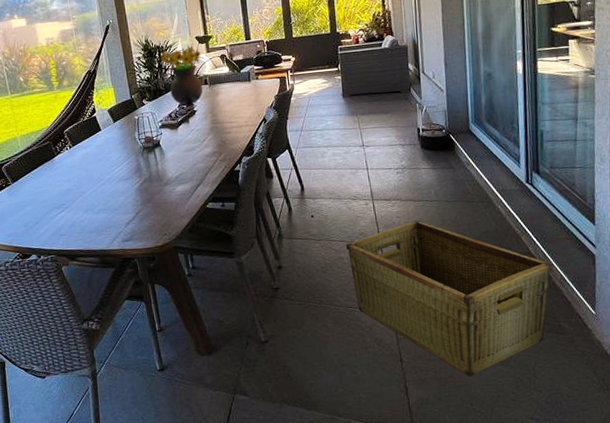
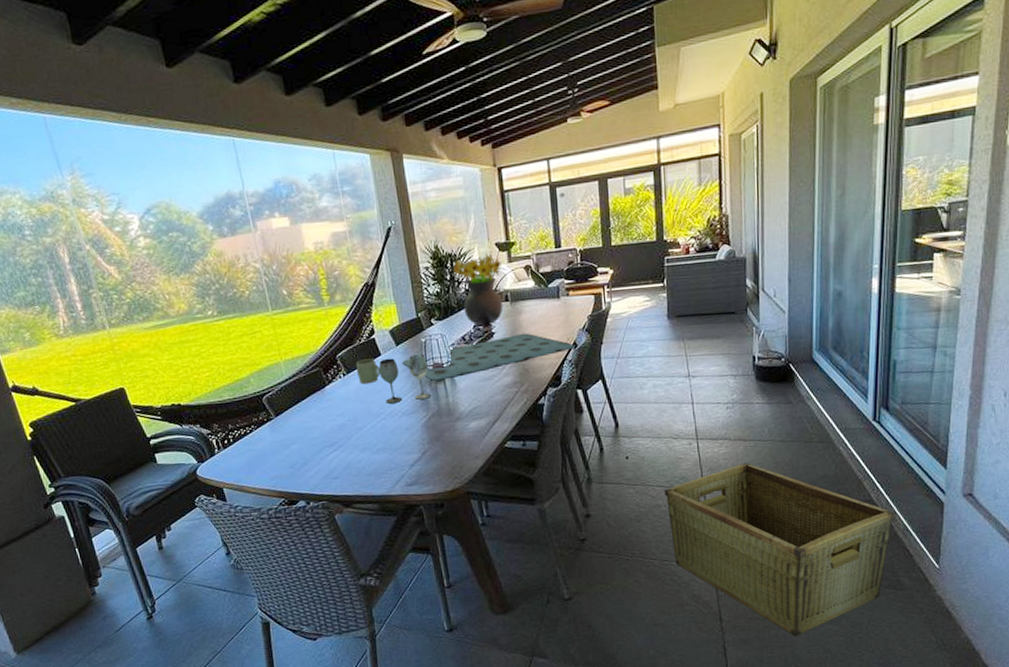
mug: none [80,133,101,154] -> present [356,358,380,384]
wineglass: none [99,129,144,171] -> present [378,354,432,404]
placemat: none [118,110,265,152] -> present [402,333,576,381]

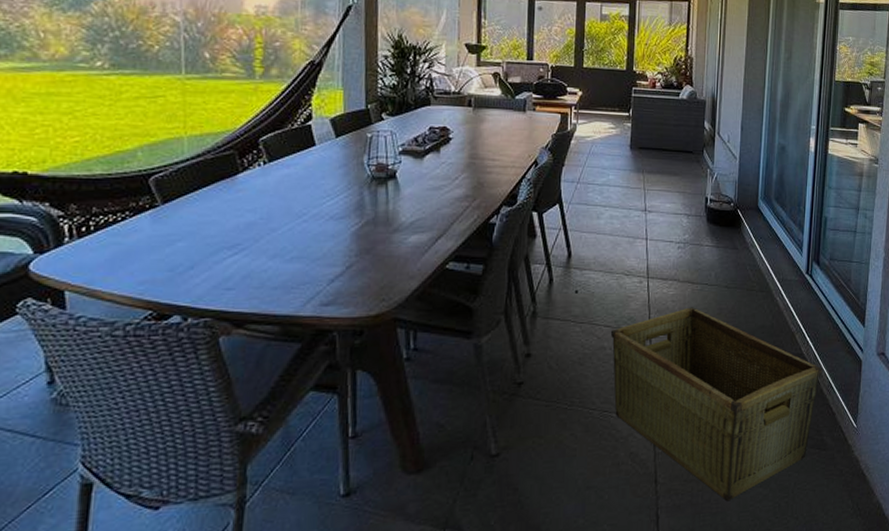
mug: present [356,358,380,384] -> none [282,147,311,176]
wineglass: present [378,354,432,404] -> none [309,150,370,204]
placemat: present [402,333,576,381] -> none [339,143,536,183]
flower arrangement: present [452,252,503,326] -> none [414,51,470,130]

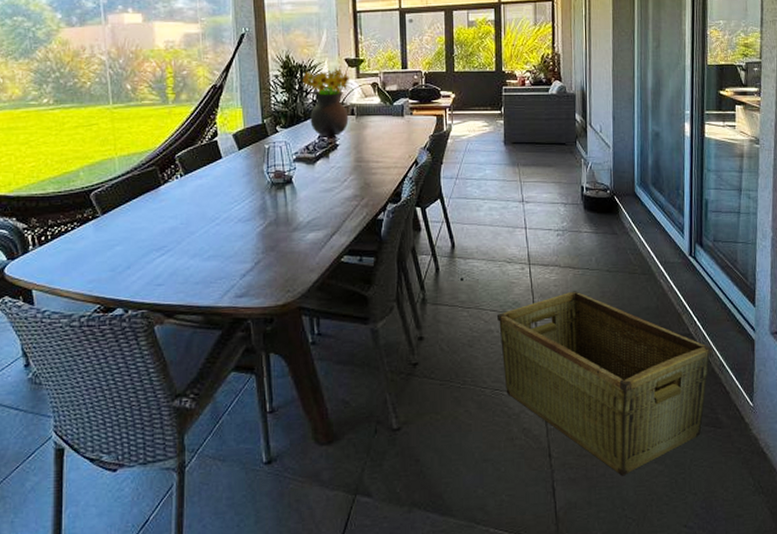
flower arrangement: none [414,51,470,130] -> present [302,67,351,137]

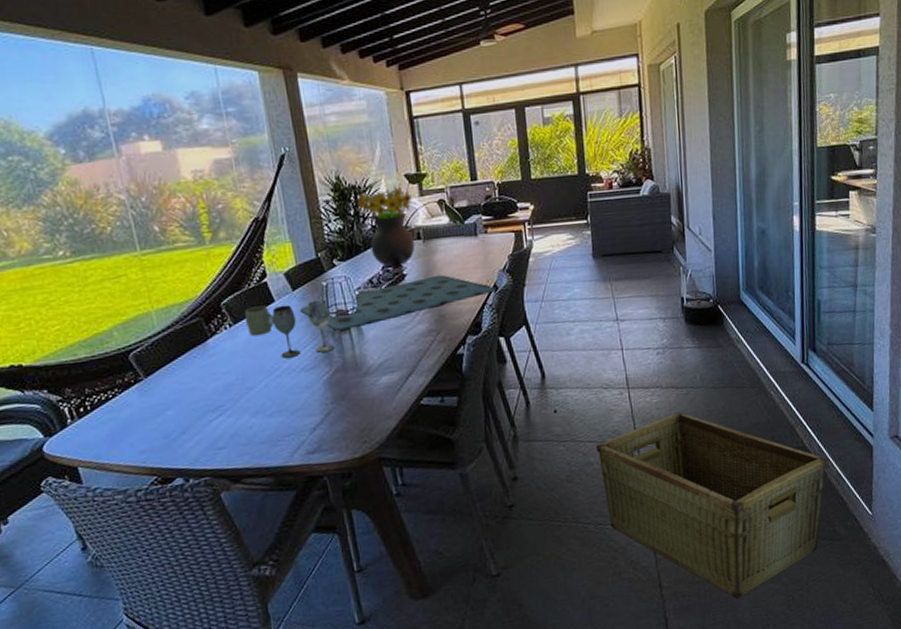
mug: none [195,161,219,186] -> present [245,305,274,335]
wineglass: none [218,160,270,209] -> present [272,299,335,358]
placemat: none [243,147,417,188] -> present [299,274,496,331]

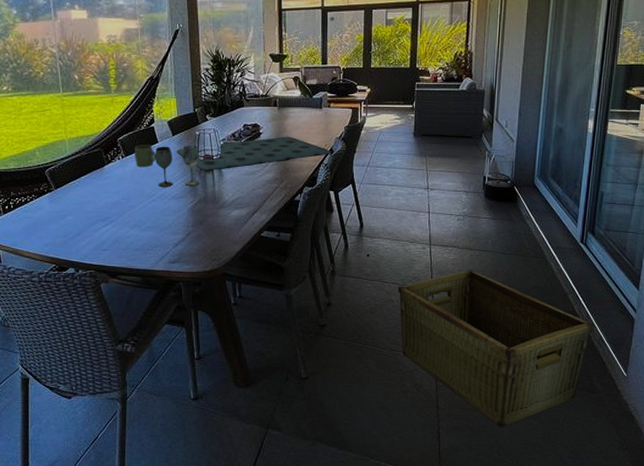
flower arrangement: present [357,185,415,268] -> none [230,61,275,126]

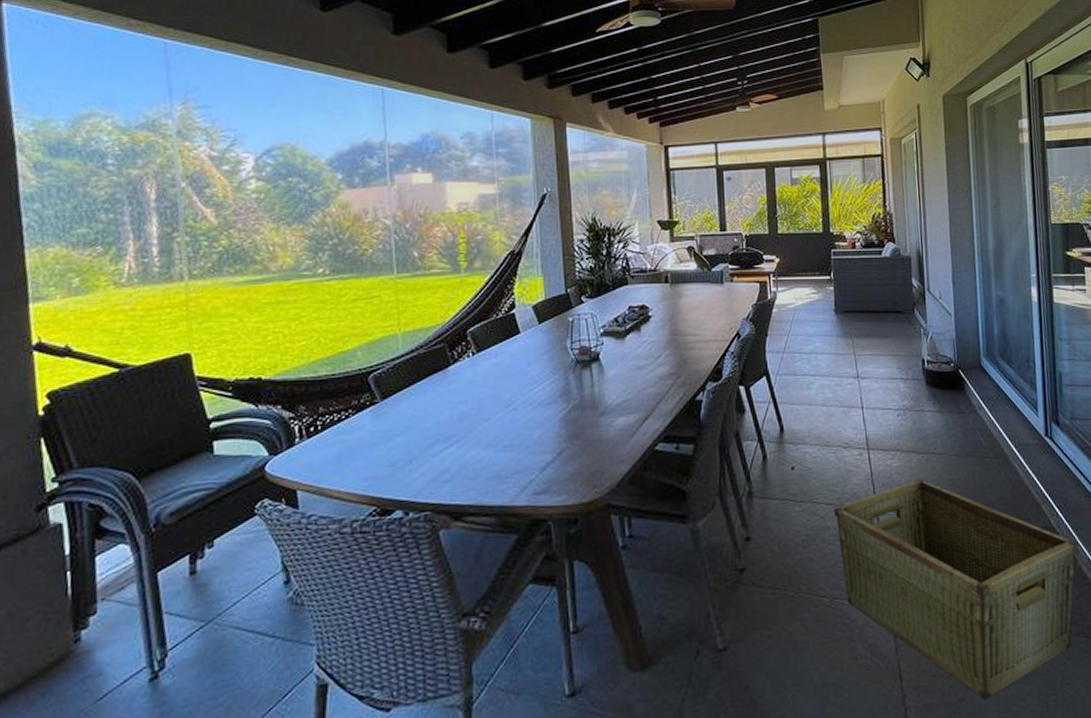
mug: present [135,145,155,166] -> none [489,336,517,365]
wineglass: present [154,145,200,187] -> none [515,334,575,391]
placemat: present [176,136,332,170] -> none [543,319,739,367]

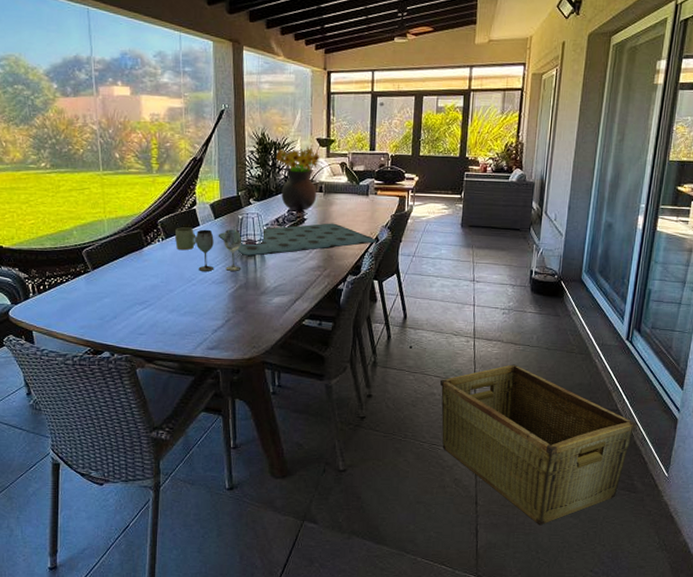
mug: none [489,336,517,365] -> present [175,227,197,250]
wineglass: none [515,334,575,391] -> present [195,229,242,271]
placemat: none [543,319,739,367] -> present [218,223,377,256]
flower arrangement: none [609,229,664,308] -> present [275,145,321,212]

